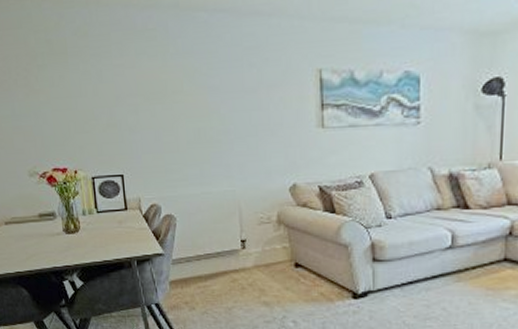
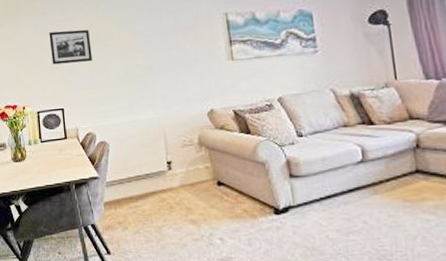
picture frame: none [104,79,158,122] -> present [49,29,92,65]

